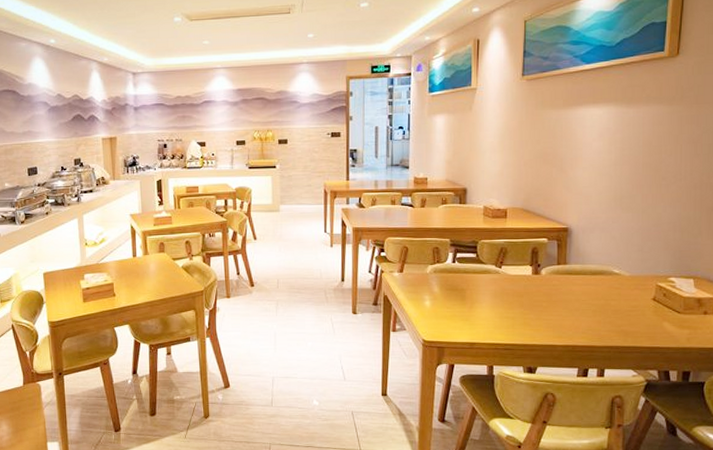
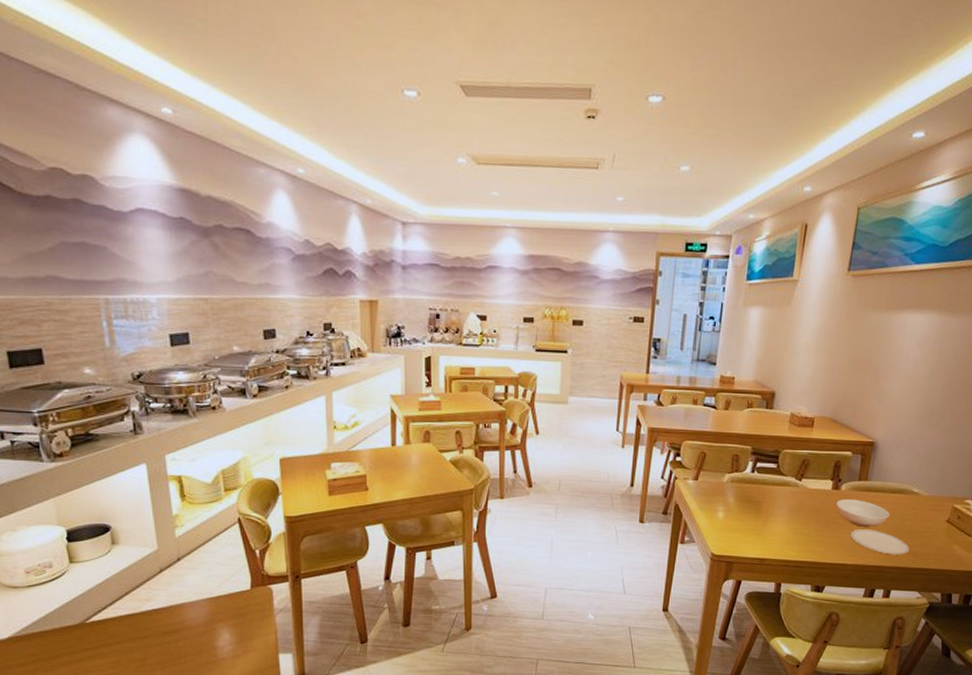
bowl: none [538,283,593,309] -> present [836,499,890,527]
plate: none [556,311,618,335] -> present [850,529,910,555]

